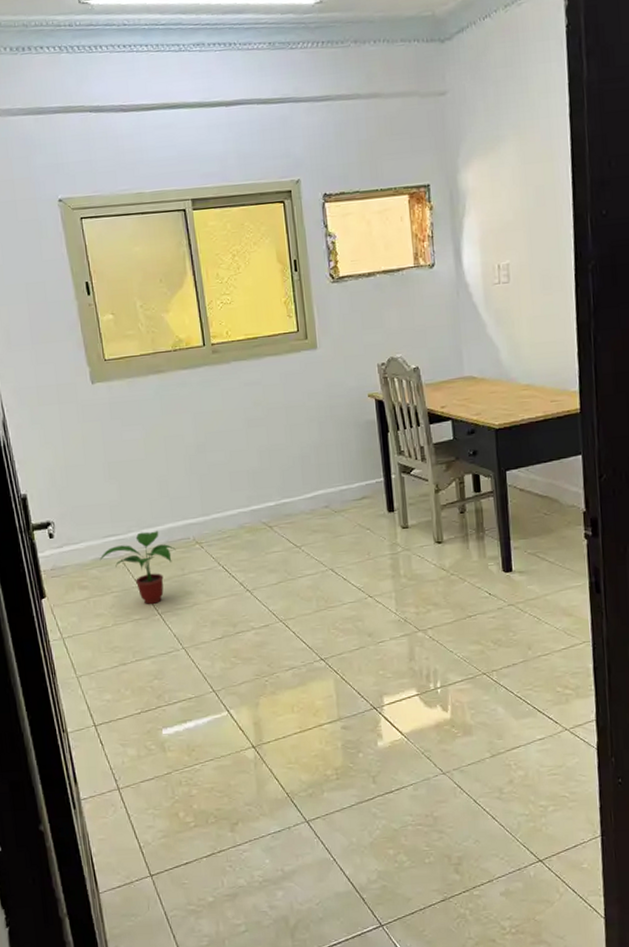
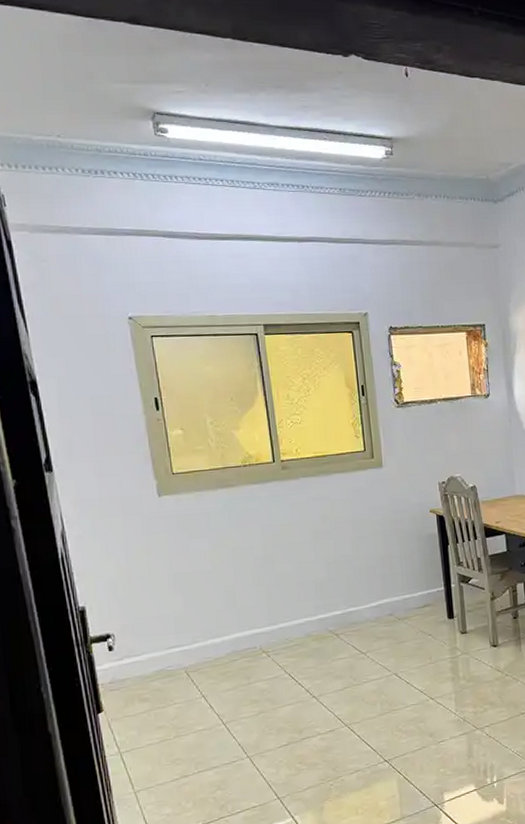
potted plant: present [100,531,176,604] -> none [162,641,242,714]

